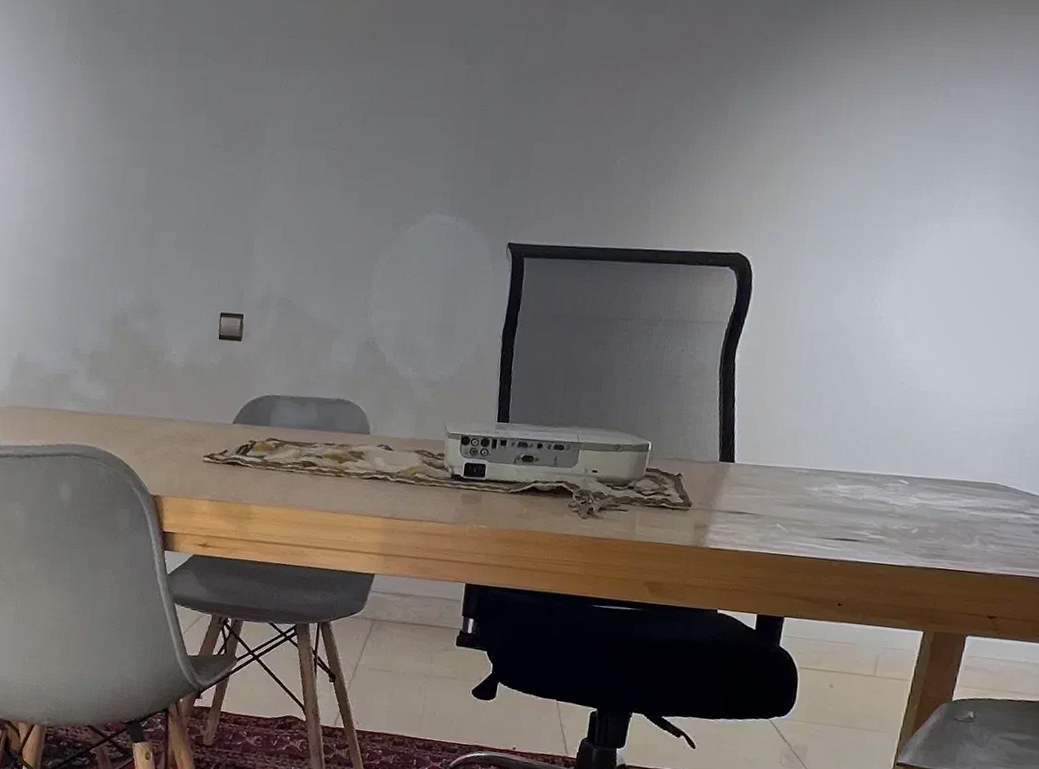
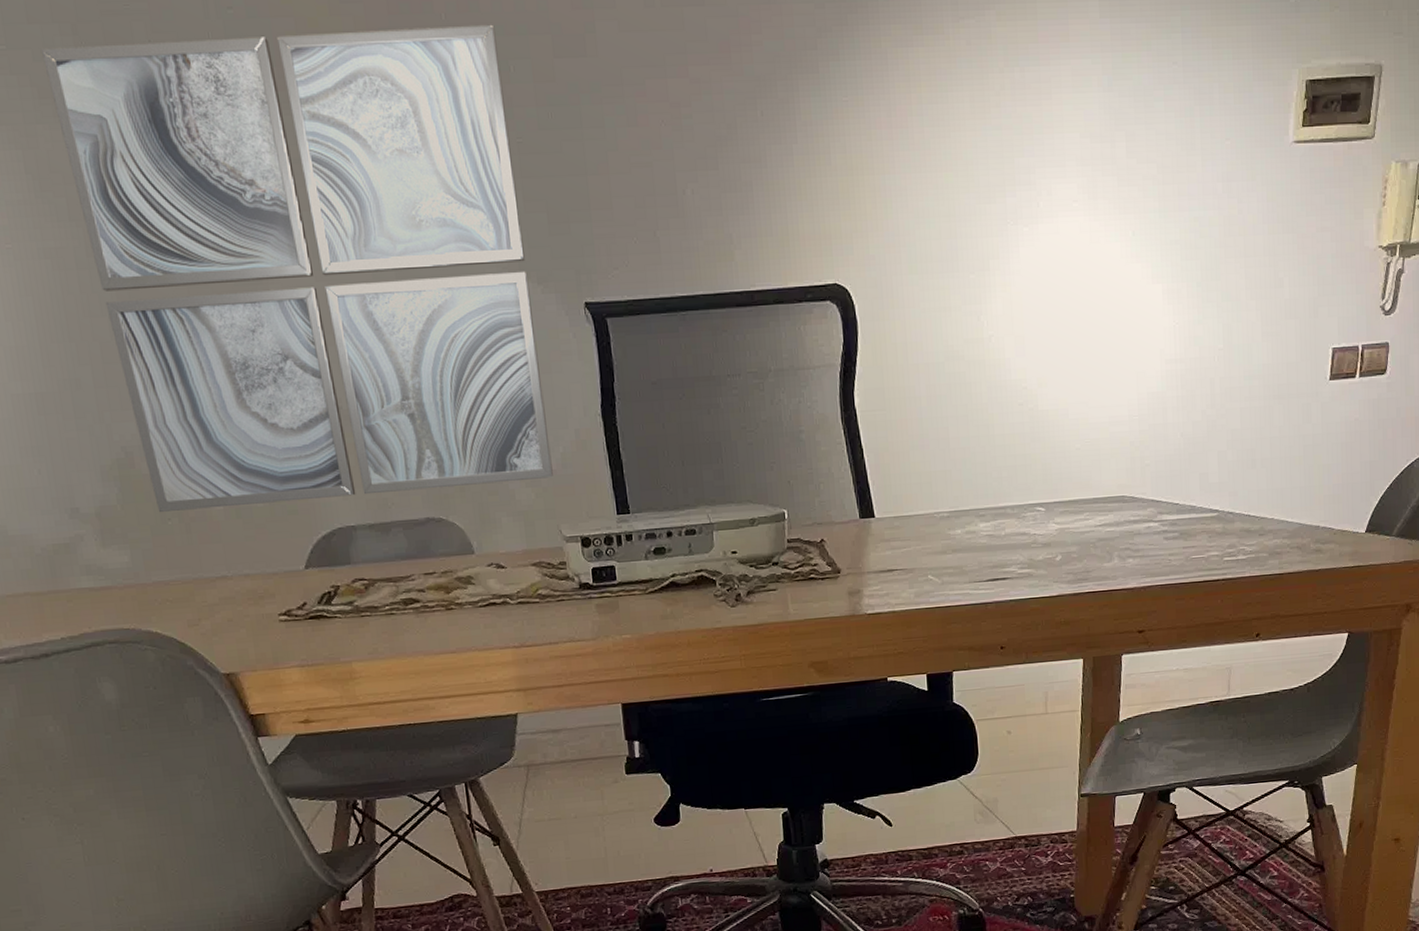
wall art: none [135,13,482,383] -> present [42,24,553,513]

